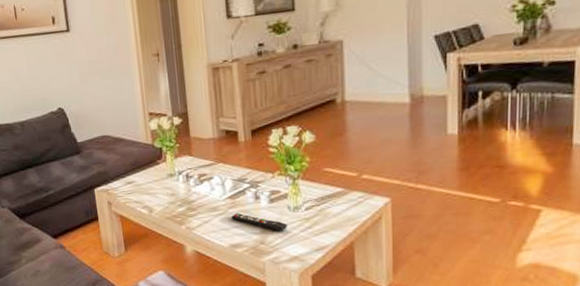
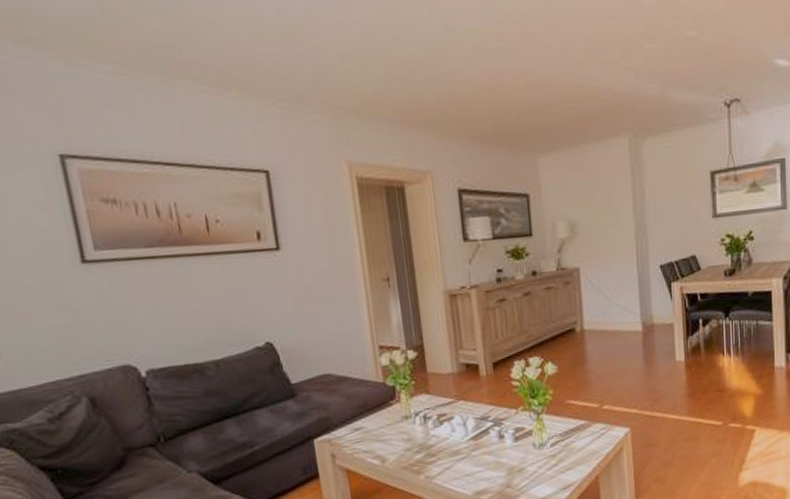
remote control: present [231,212,287,231] -> none [474,454,533,472]

